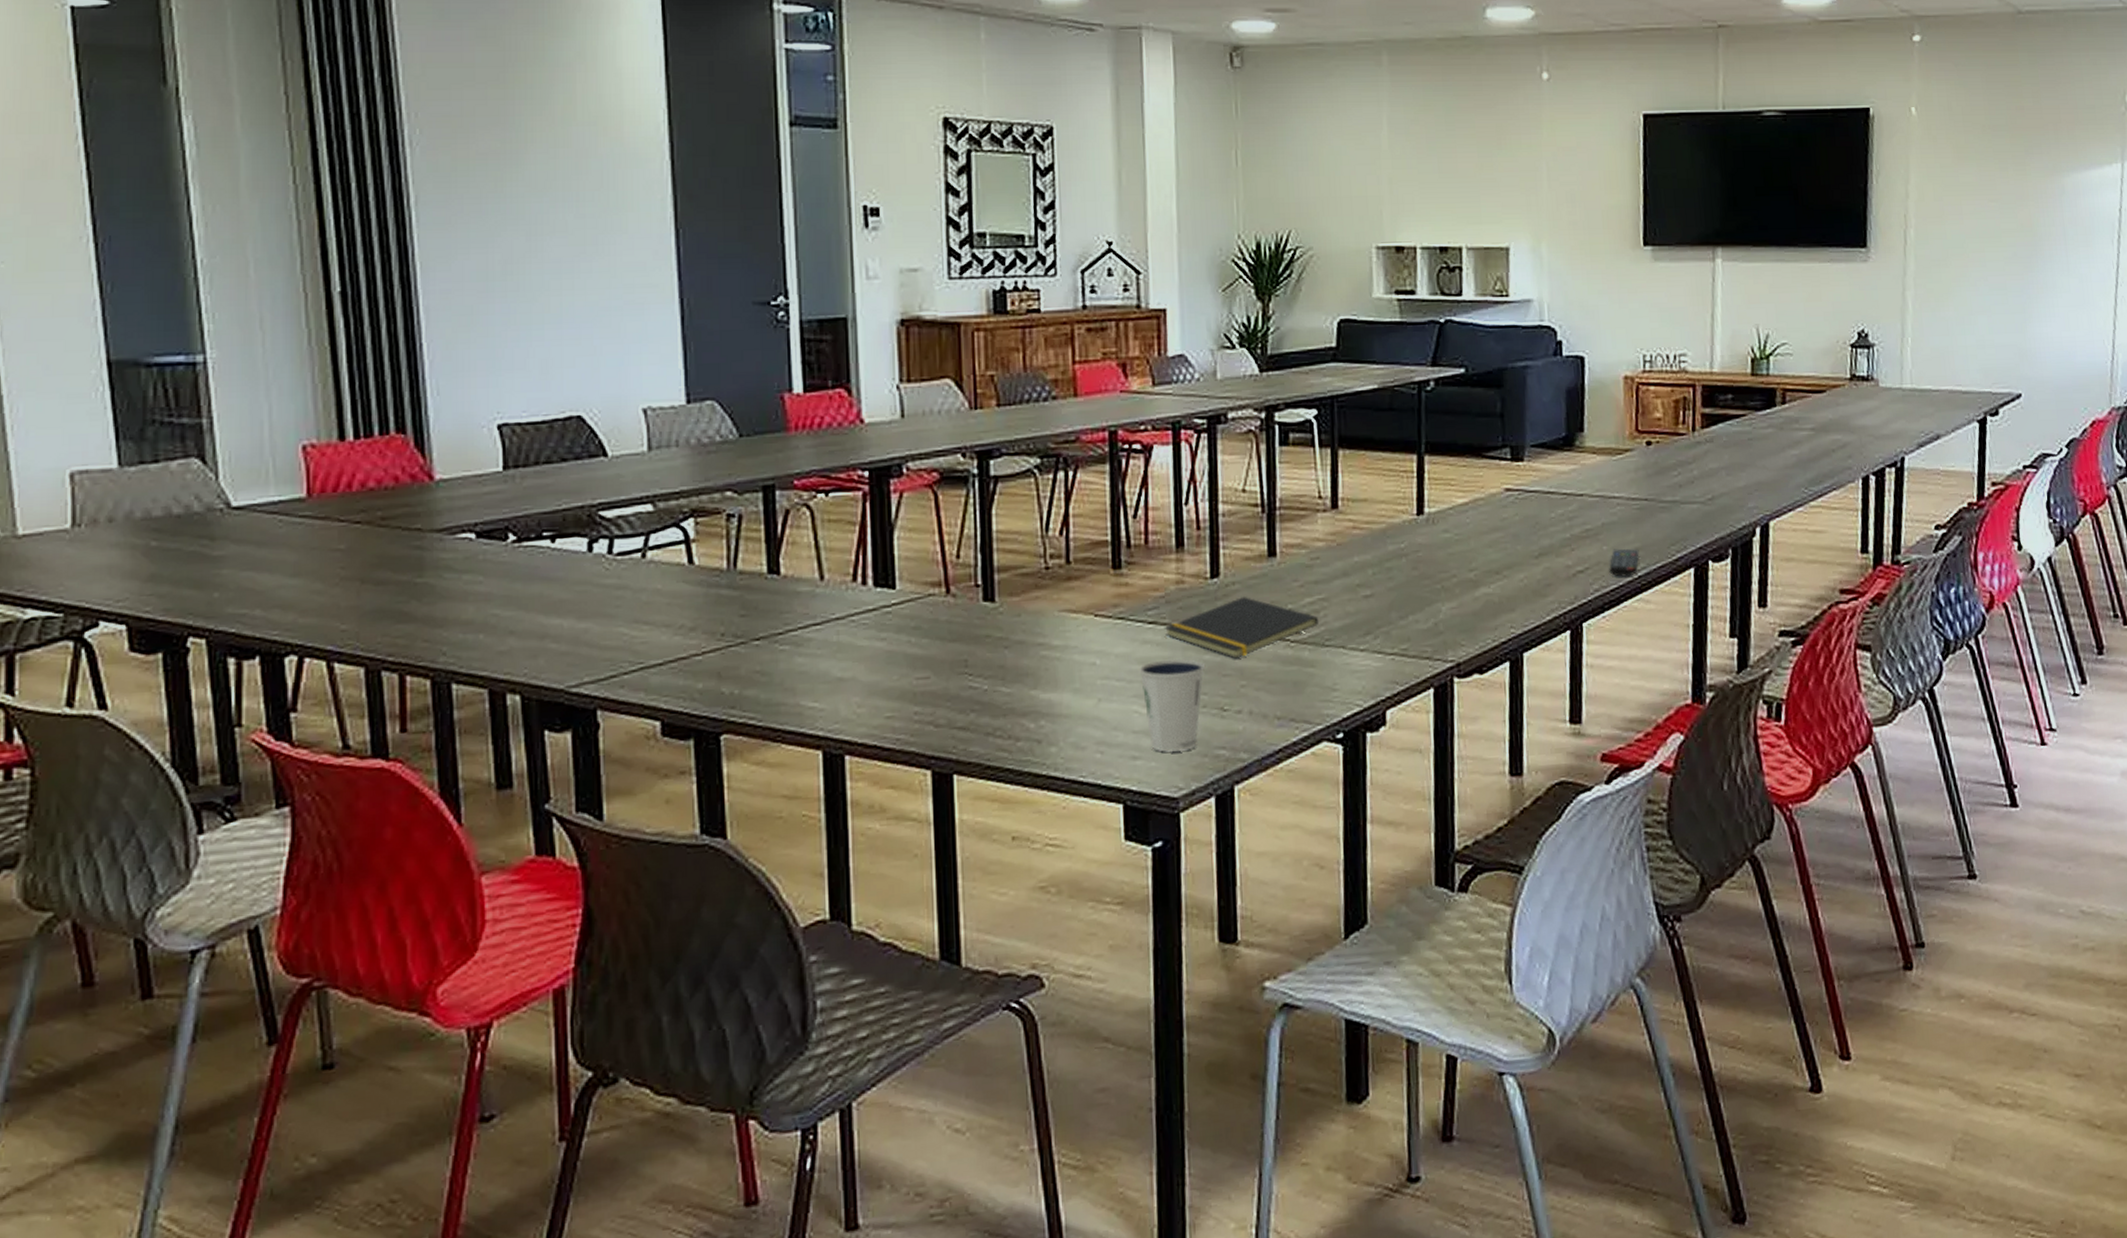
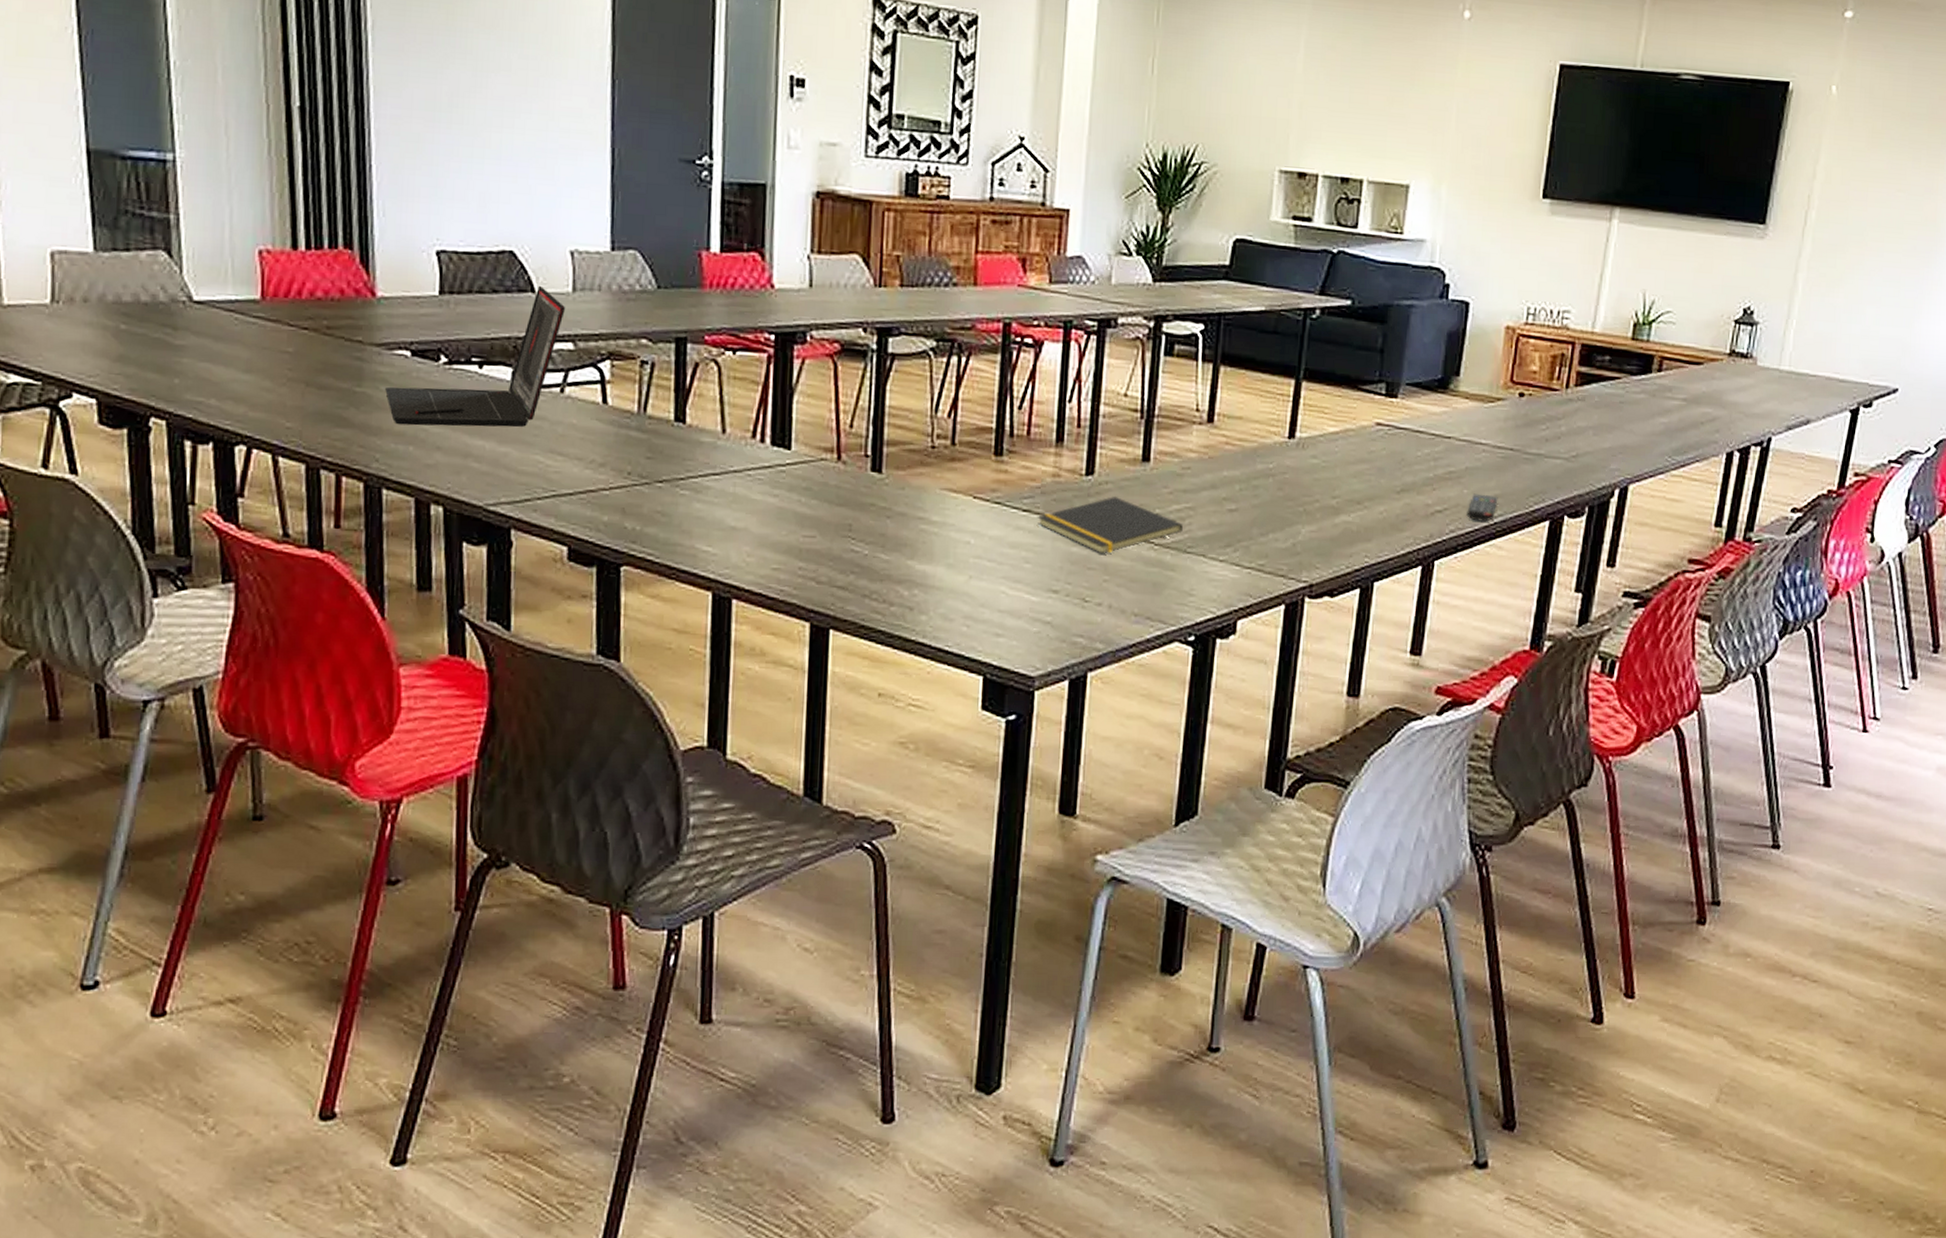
laptop: none [449,448,642,613] -> present [385,285,566,427]
dixie cup: present [1139,658,1205,752] -> none [1010,547,1071,634]

